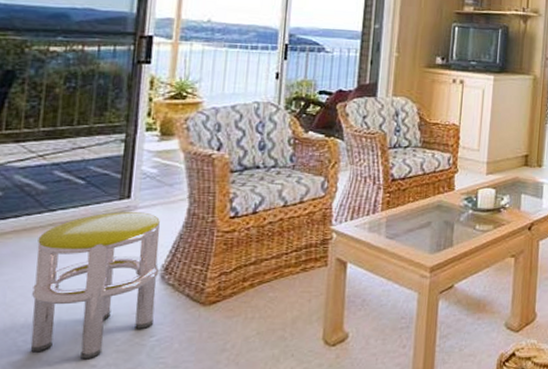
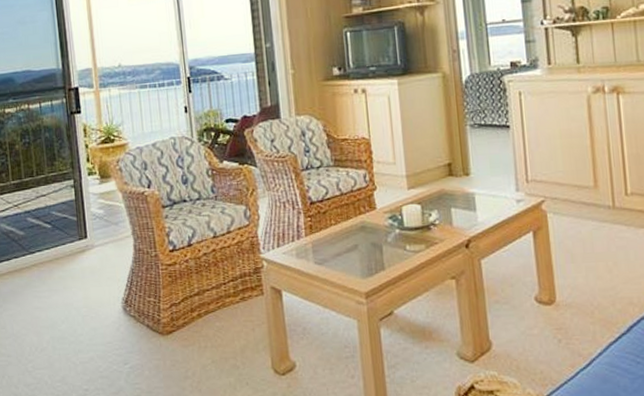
stool: present [30,212,160,360] -> none [26,250,125,384]

